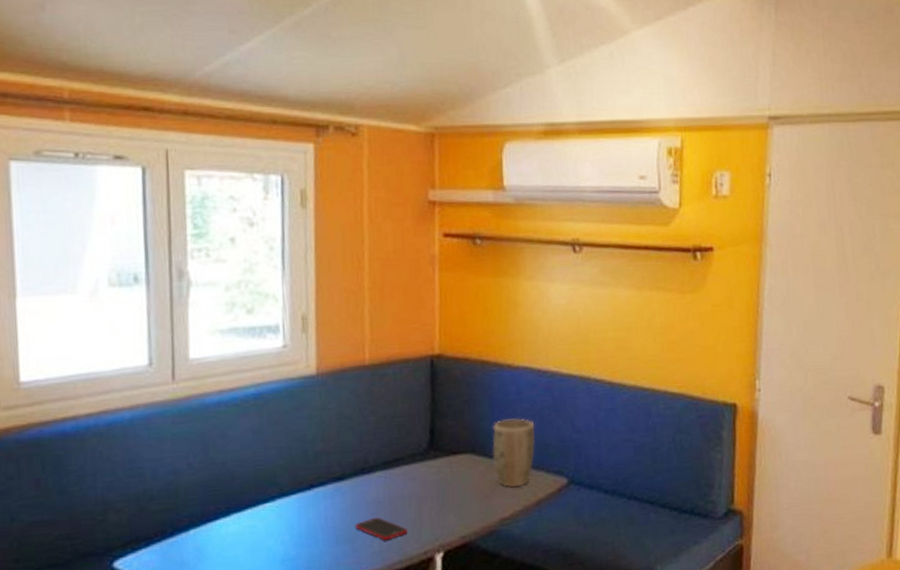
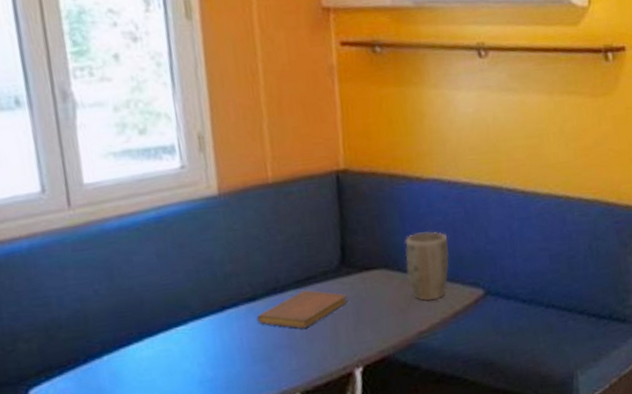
notebook: none [343,472,433,511] -> present [257,290,348,329]
cell phone: present [354,517,408,541] -> none [270,335,325,359]

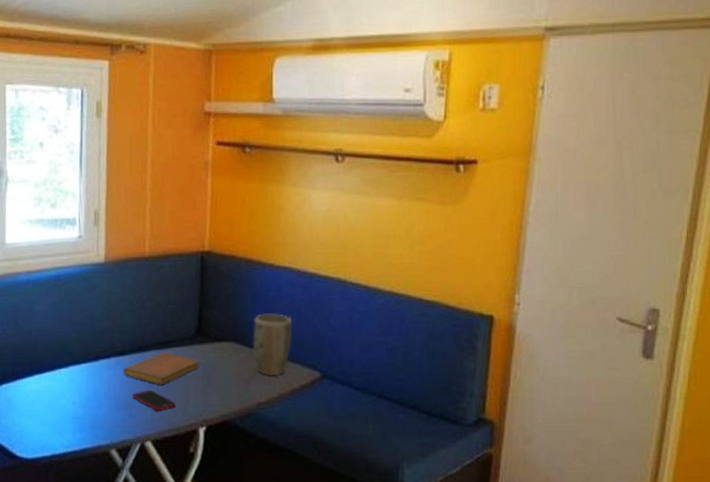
cell phone: none [270,335,325,359] -> present [132,390,176,411]

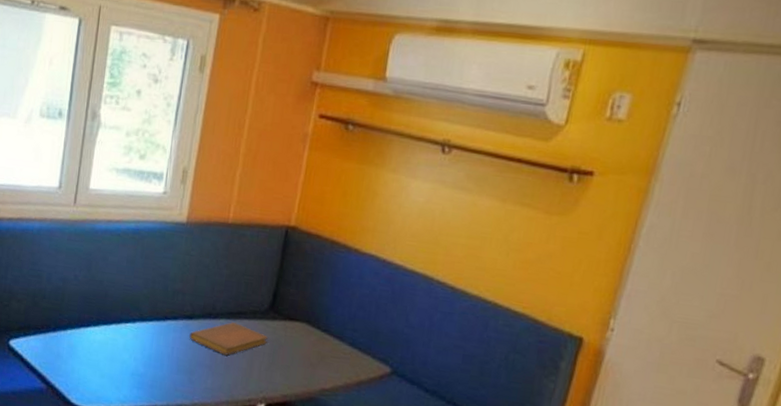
cell phone: present [132,390,176,411] -> none [194,358,238,381]
plant pot: present [253,314,293,376] -> none [324,299,370,365]

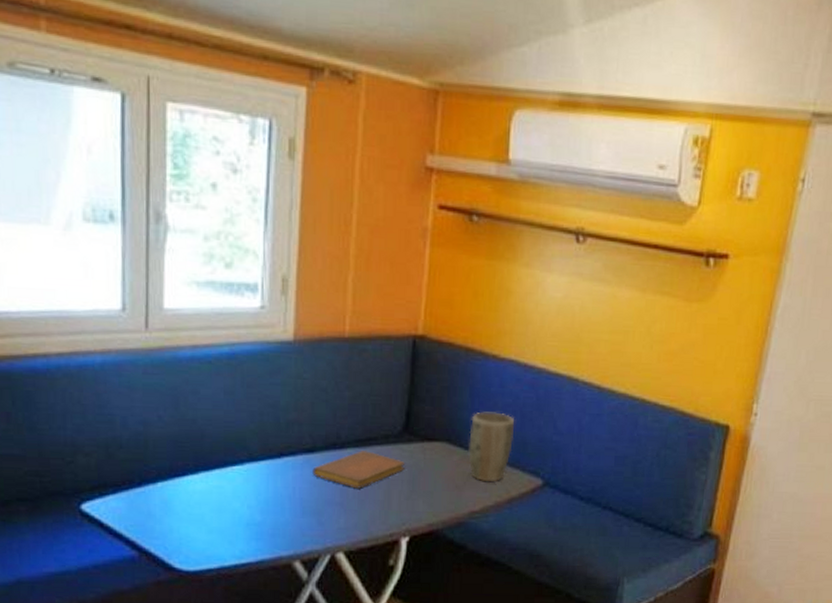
plant pot: none [324,299,370,365] -> present [468,411,515,483]

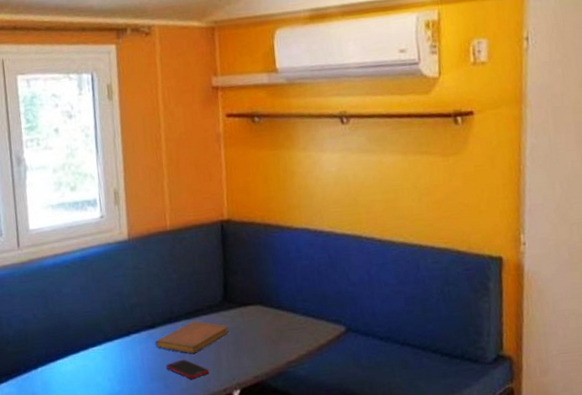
cell phone: none [322,493,375,519] -> present [165,359,209,379]
plant pot: present [468,411,515,483] -> none [277,274,315,334]

